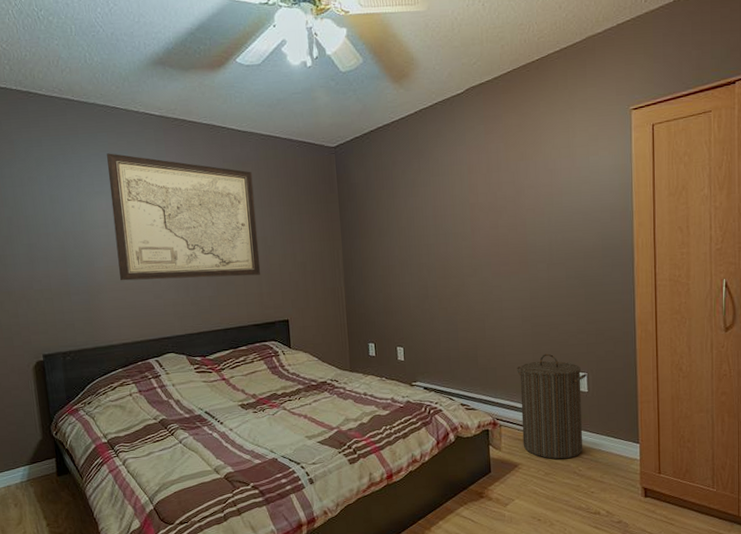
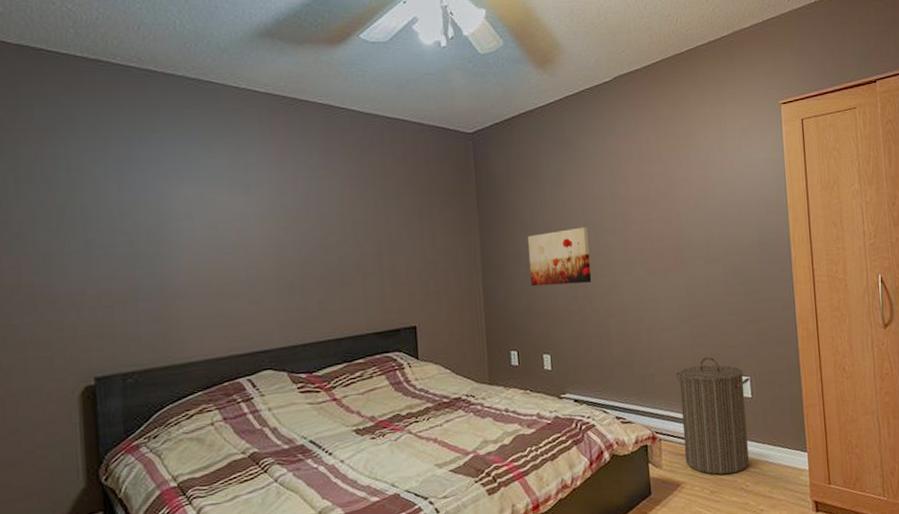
wall art: present [107,153,260,281] -> none [196,133,383,284]
wall art: none [383,232,442,287] -> present [527,227,592,287]

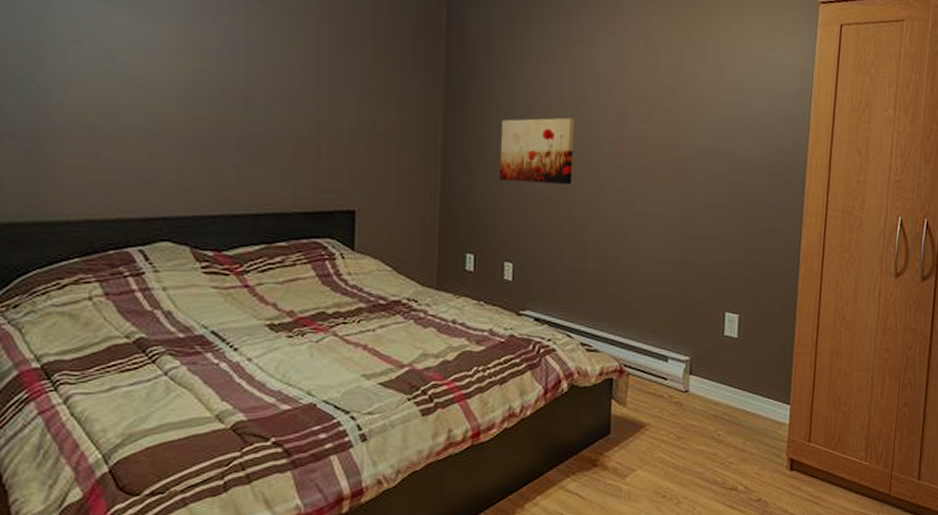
laundry hamper: present [676,357,751,475] -> none [653,287,739,420]

